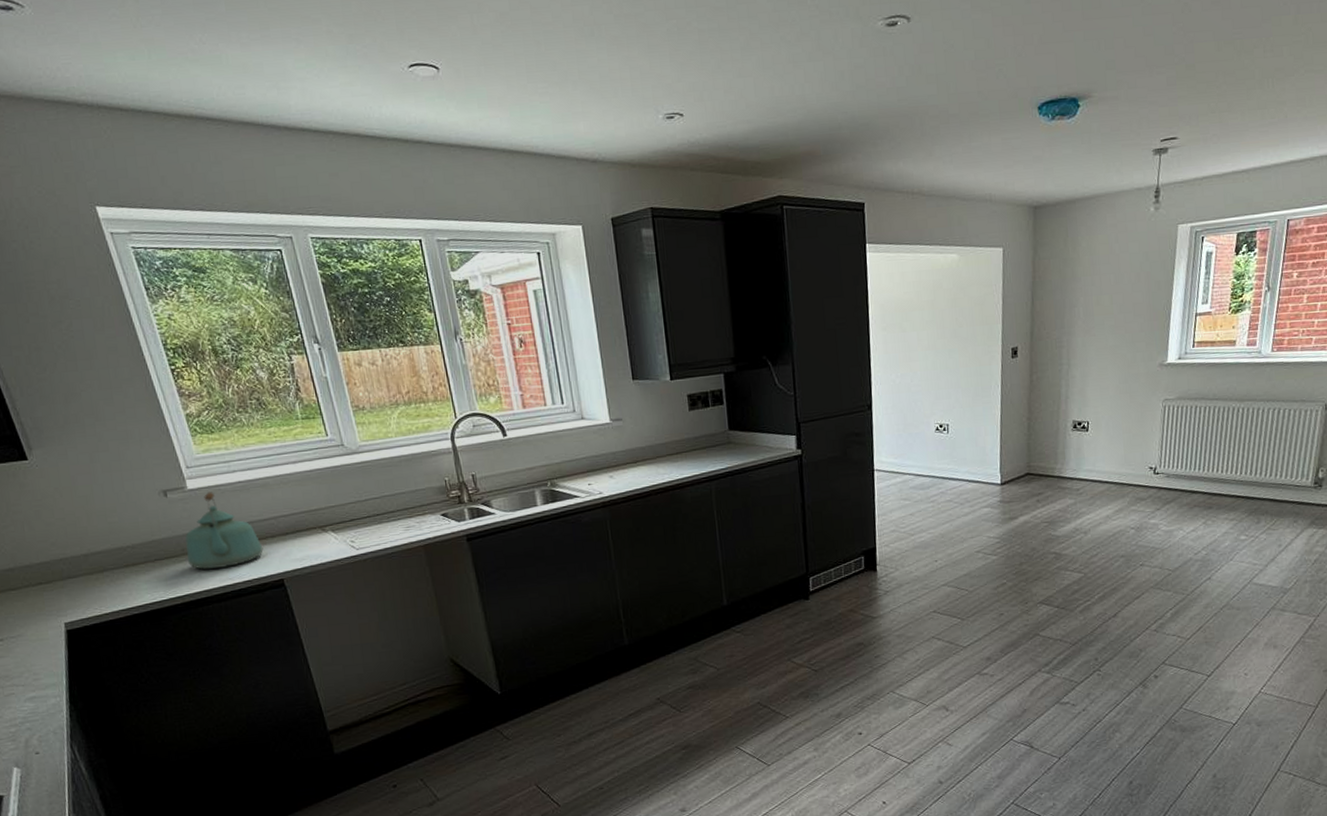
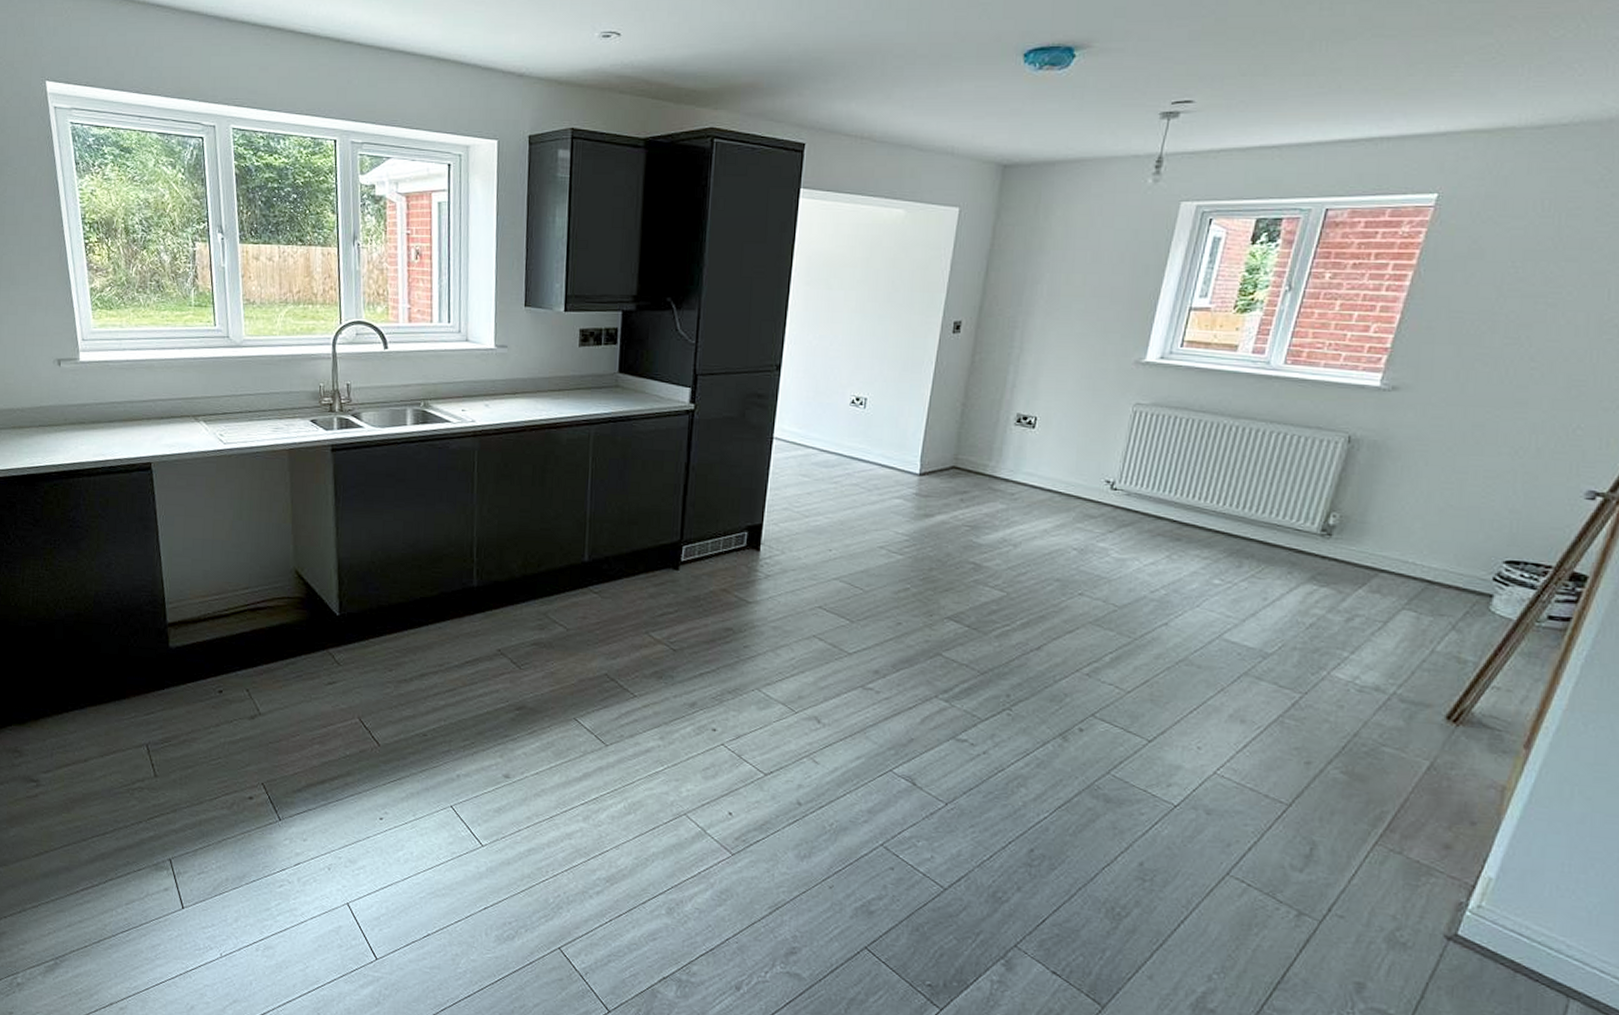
kettle: present [185,492,264,570] -> none [68,366,138,443]

